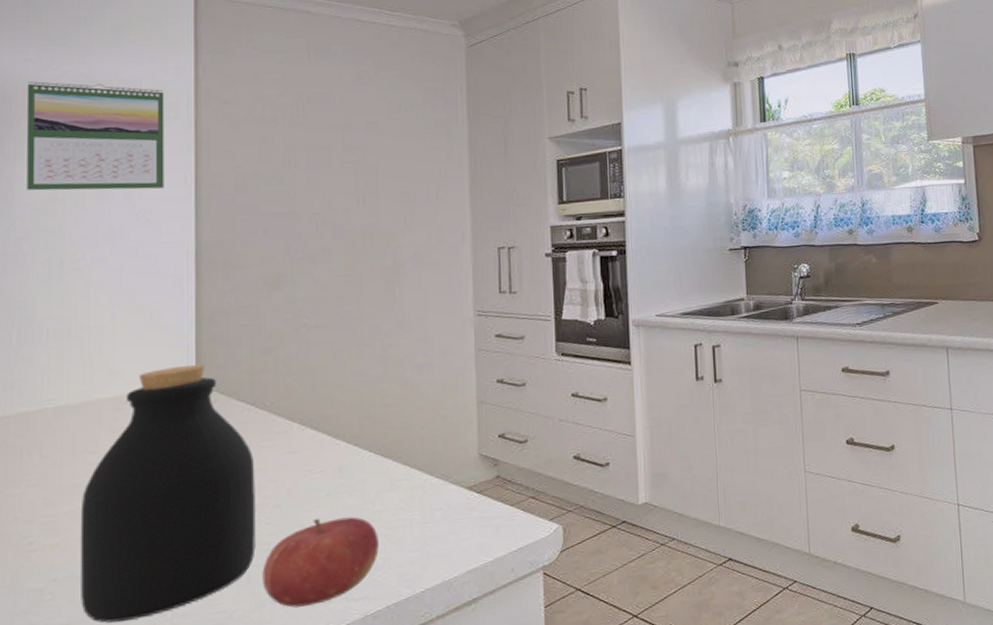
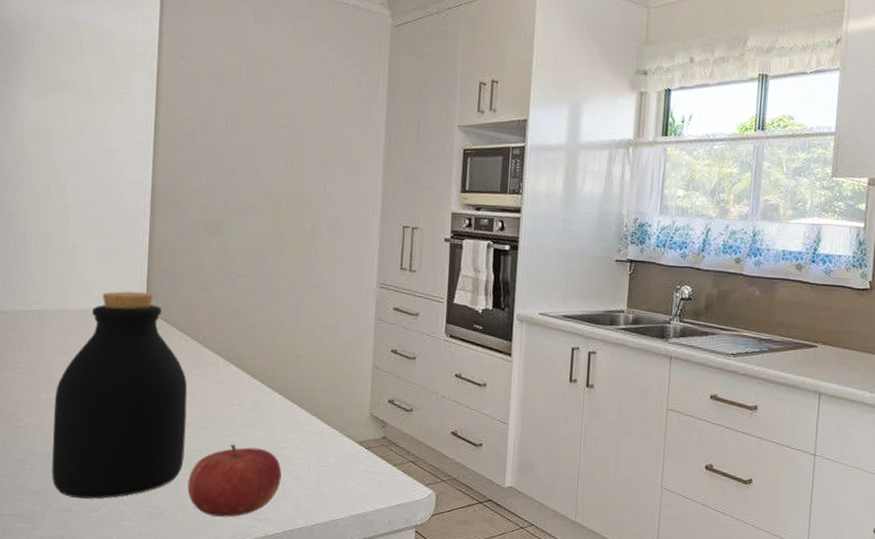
calendar: present [26,81,164,191] -> none [25,20,134,132]

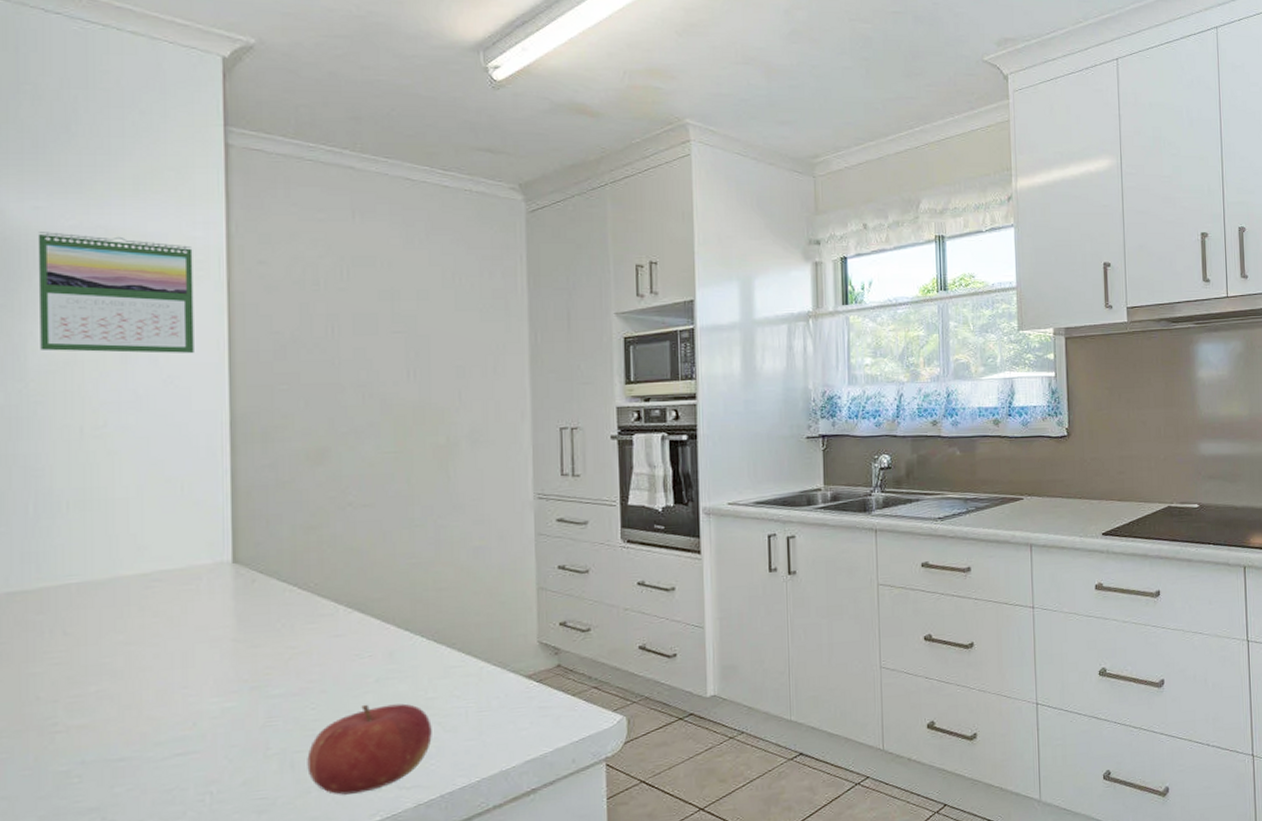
calendar: none [25,20,134,132] -> present [37,232,194,354]
bottle: present [52,291,188,499] -> none [108,541,300,808]

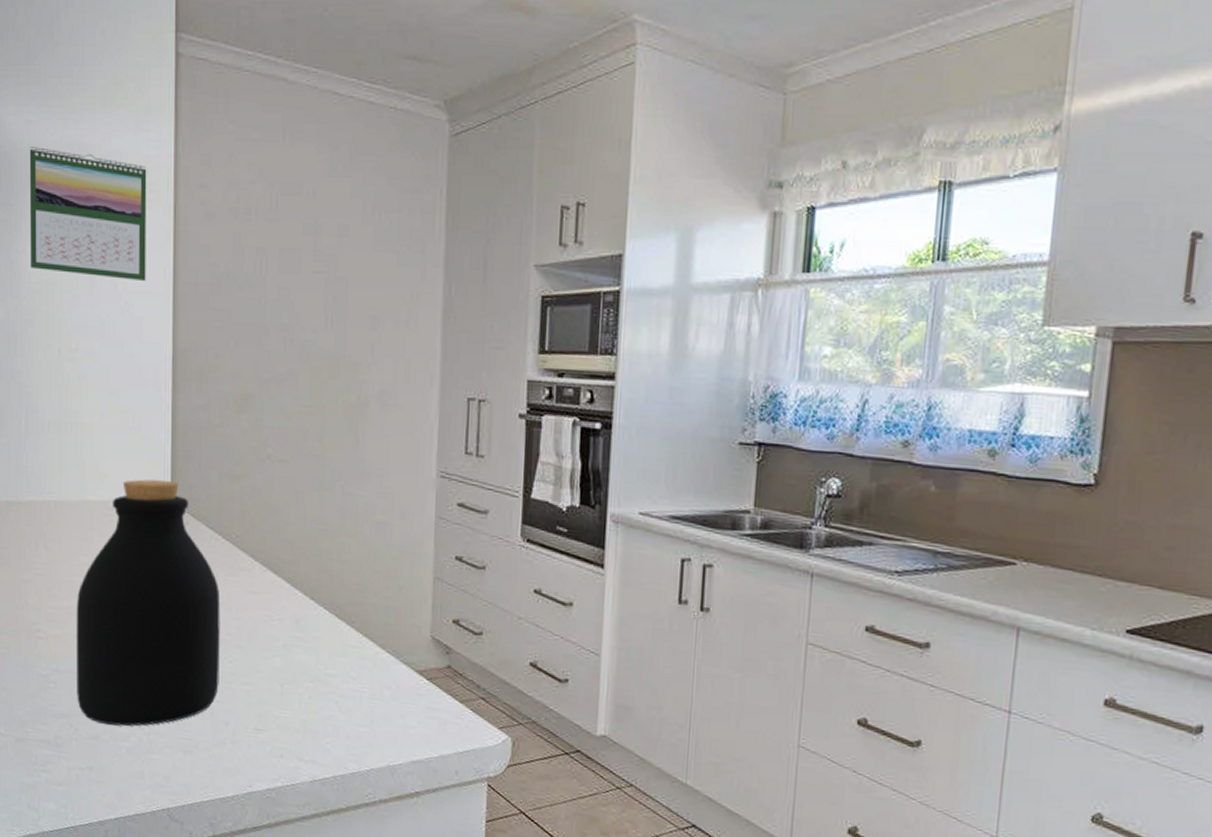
bottle: none [108,541,300,808] -> present [76,479,221,727]
fruit: present [307,703,432,795] -> none [224,667,329,756]

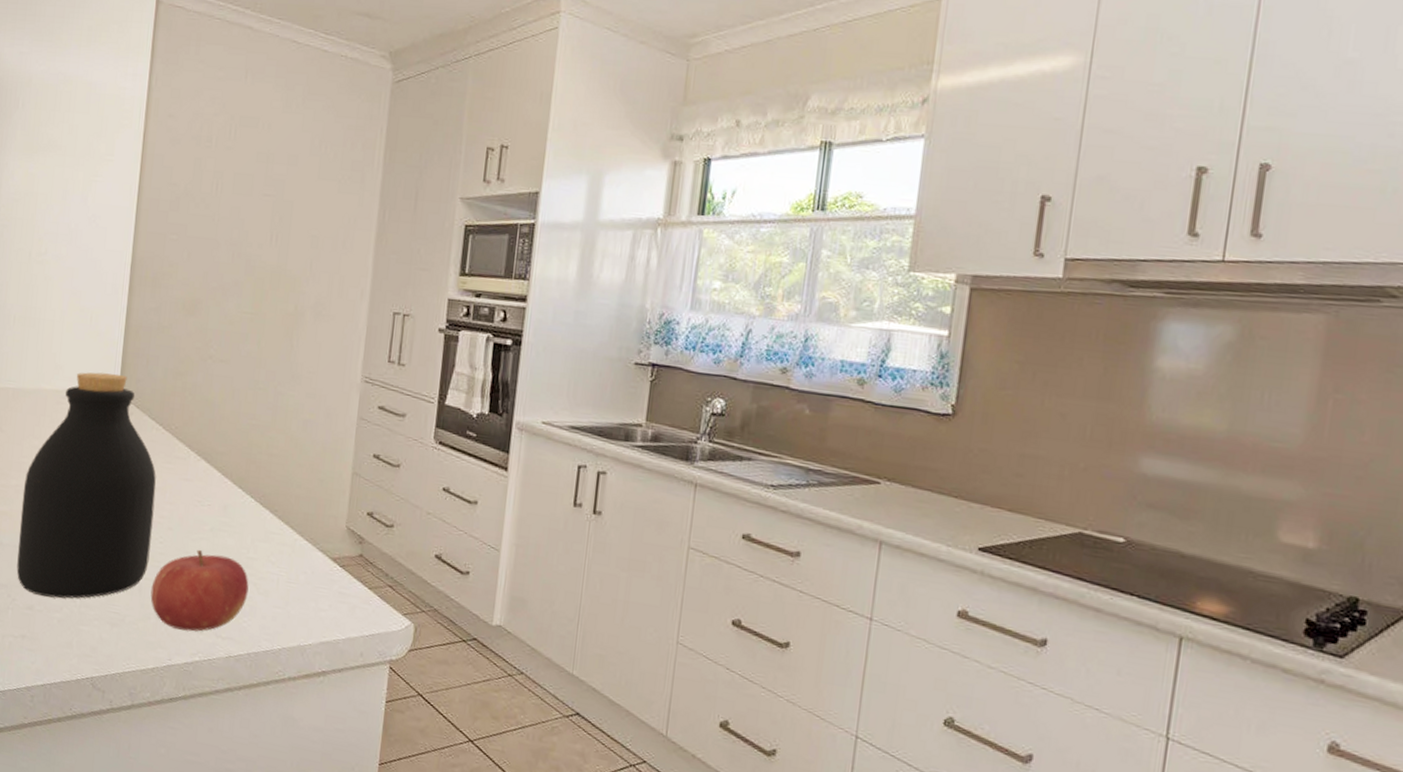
calendar: present [29,146,147,282] -> none [11,74,123,197]
fruit: none [224,667,329,756] -> present [150,549,249,632]

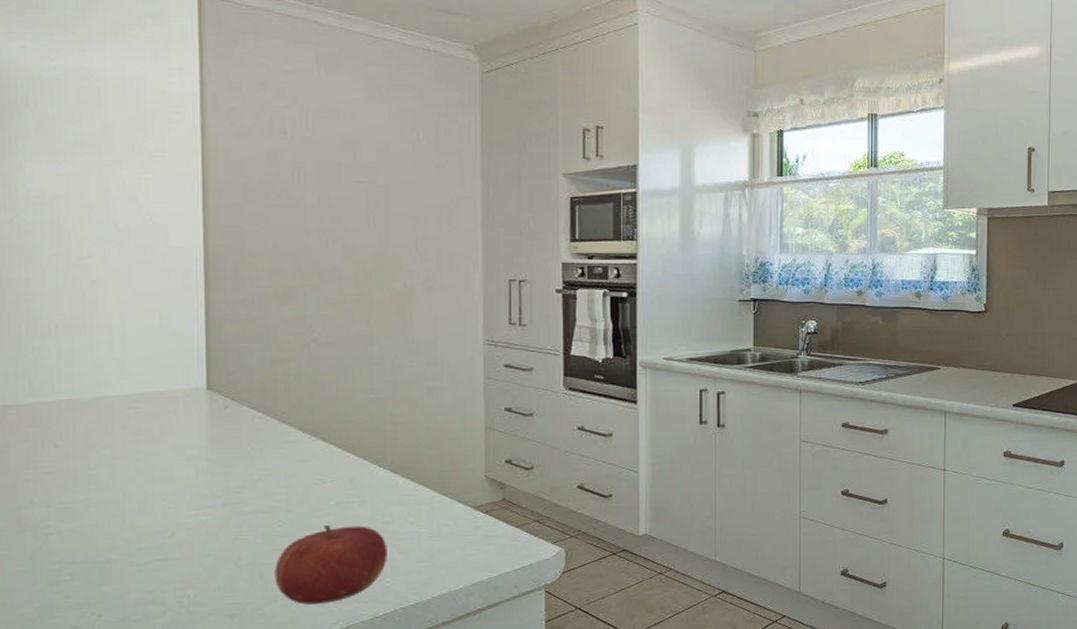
bottle: present [16,372,156,599] -> none [95,369,268,605]

